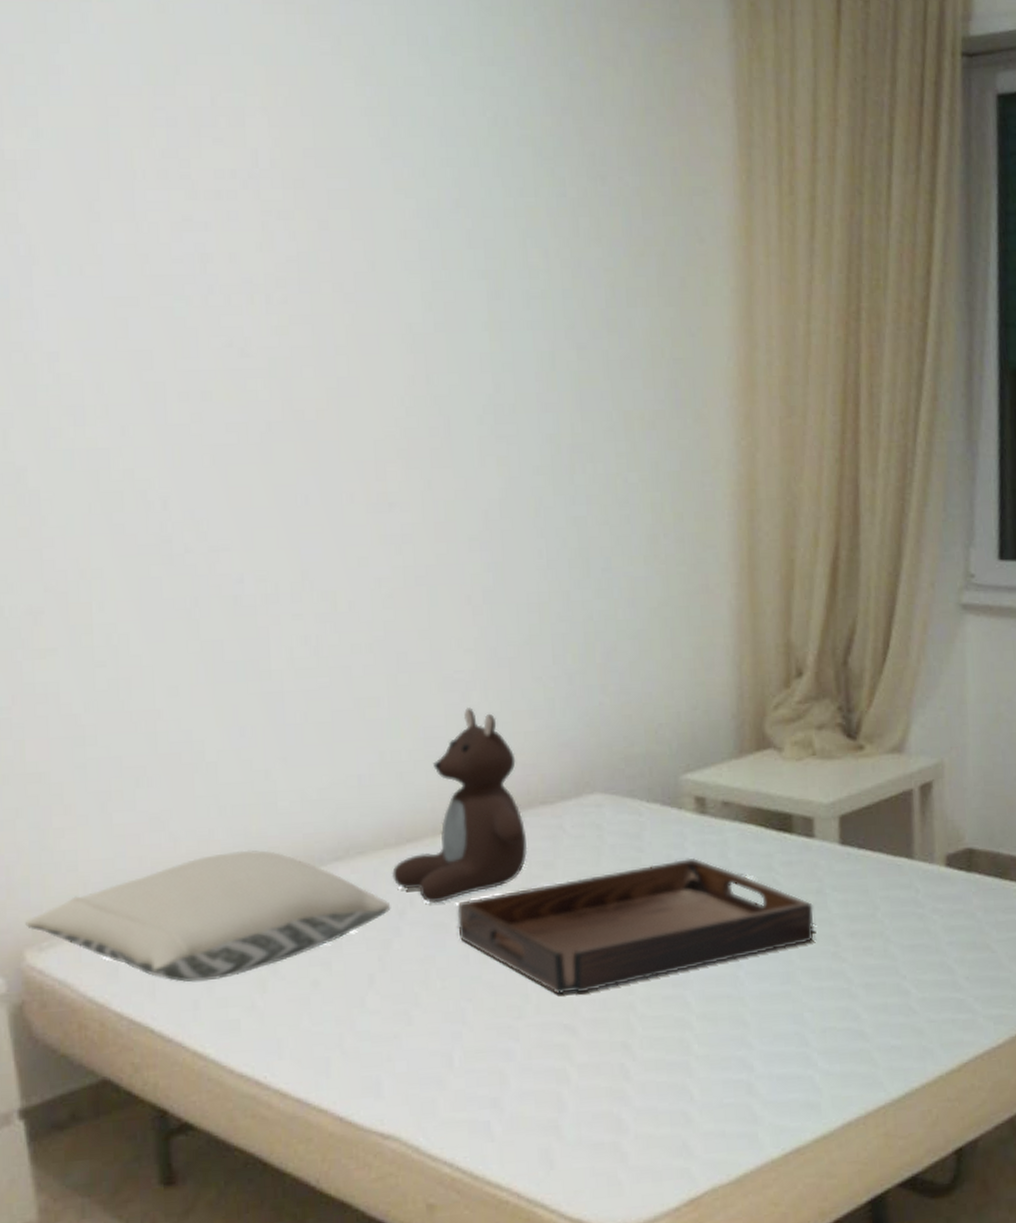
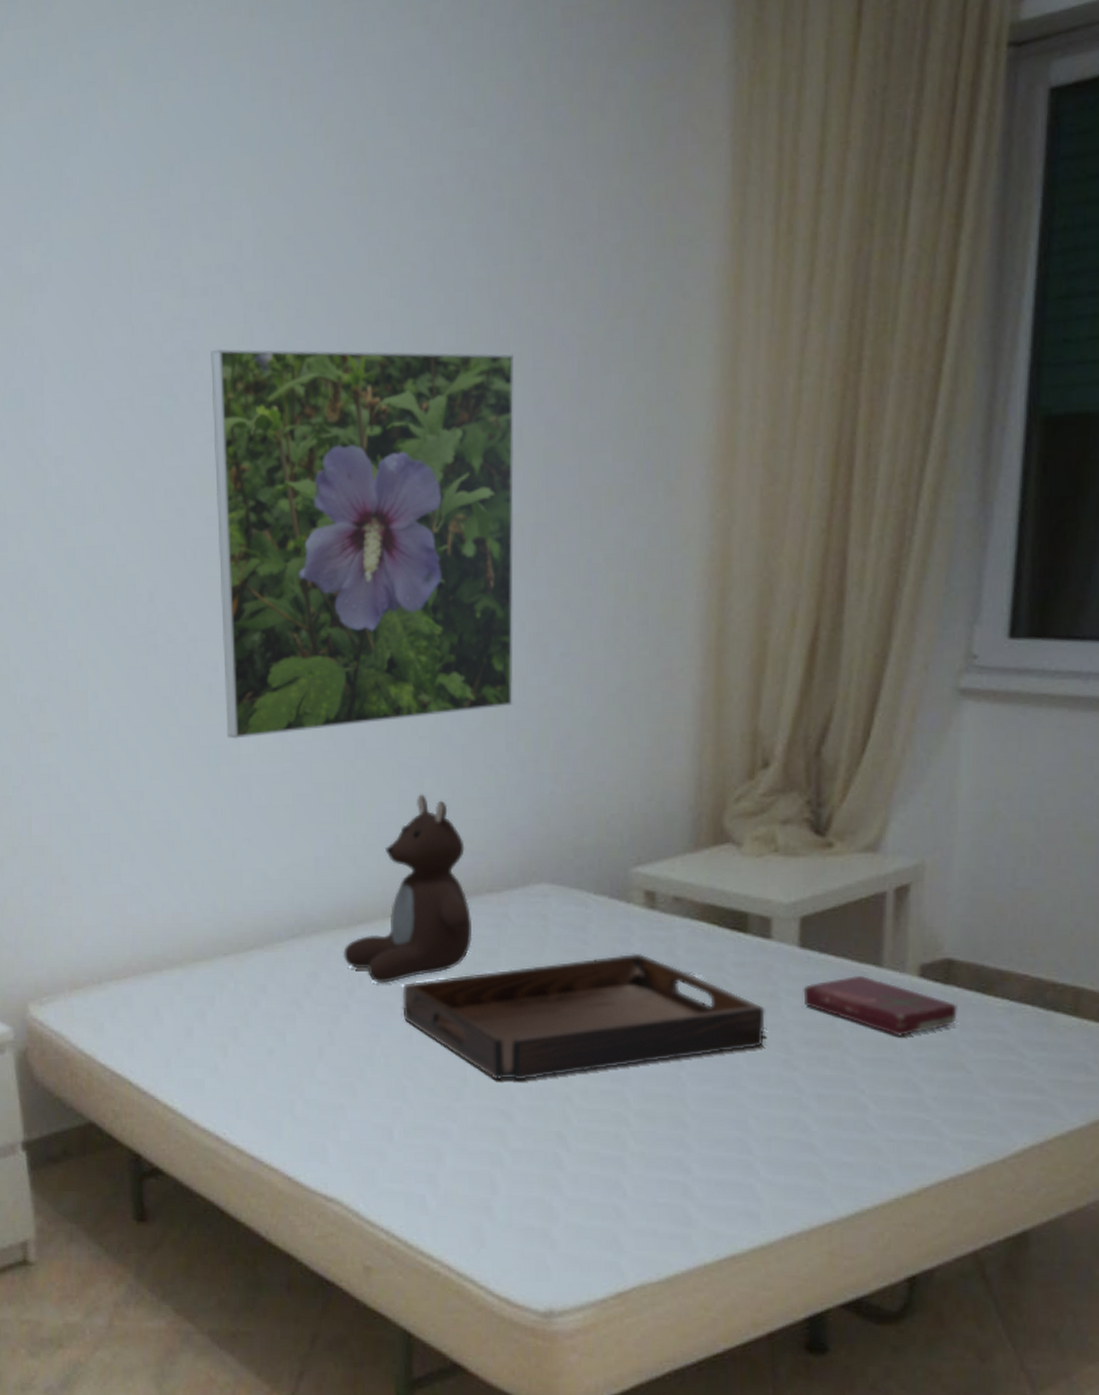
pillow: present [25,849,391,983] -> none [29,924,341,1042]
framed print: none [226,254,558,654] -> present [211,349,515,739]
book: none [846,868,981,923] -> present [803,976,957,1036]

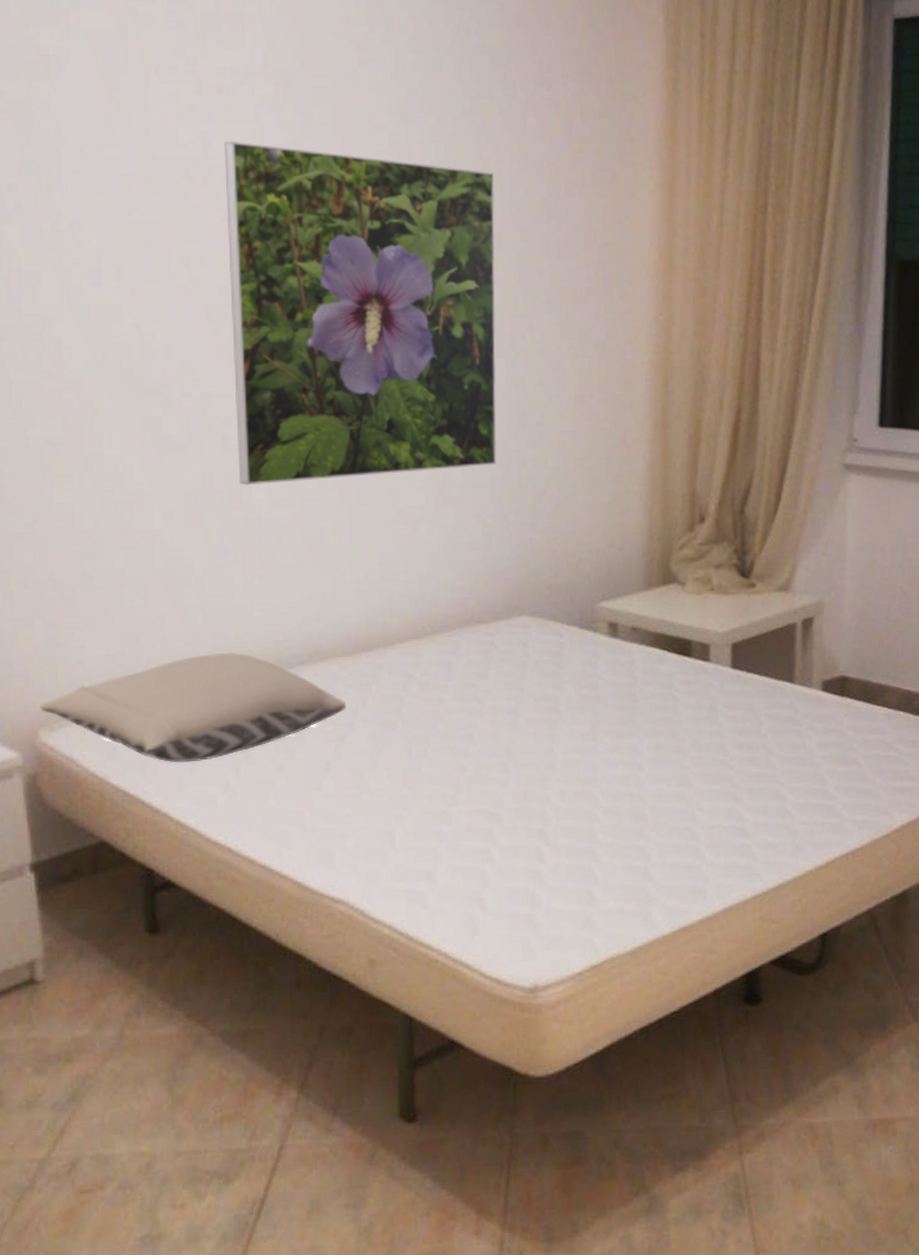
pillow: none [29,924,341,1042] -> present [40,652,347,763]
teddy bear: present [343,794,473,983] -> none [349,538,464,704]
serving tray: present [402,953,765,1081] -> none [402,674,707,787]
book: present [803,976,957,1036] -> none [735,691,851,739]

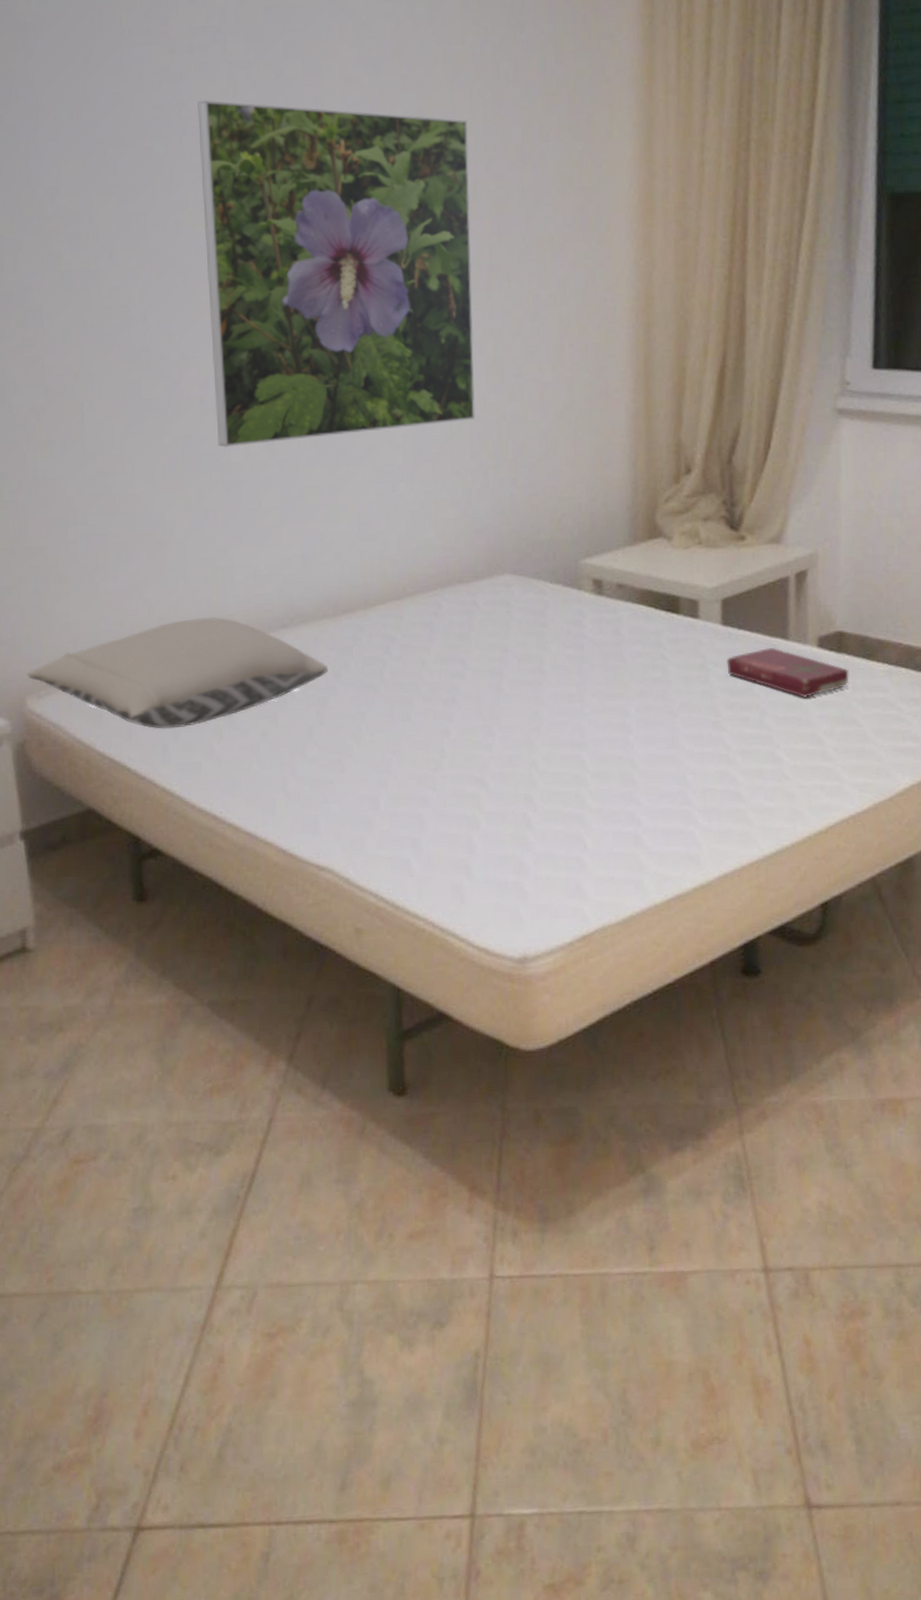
book: none [735,691,851,739] -> present [726,648,849,698]

